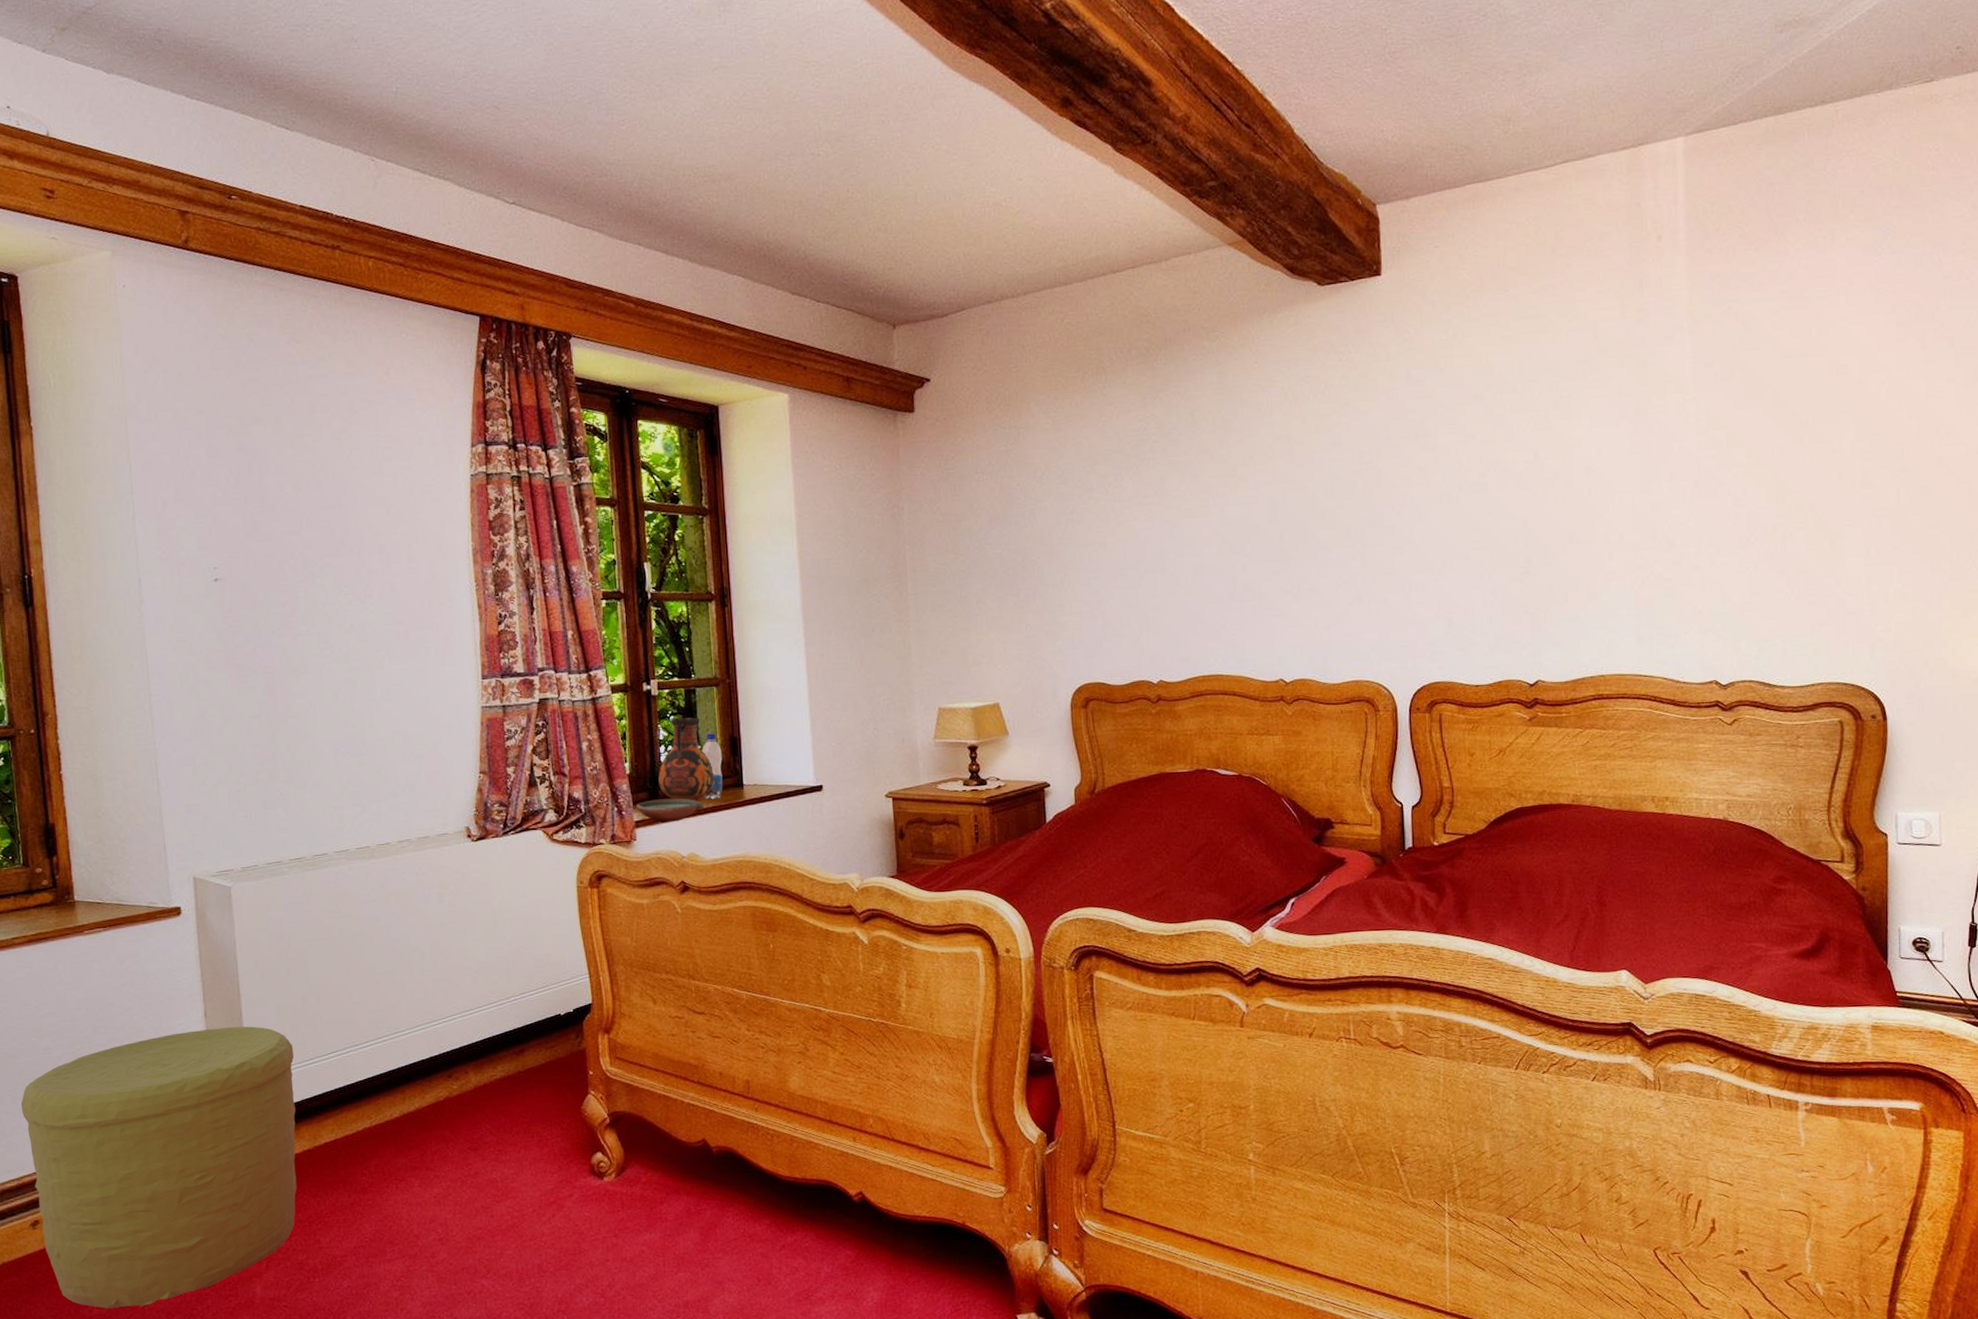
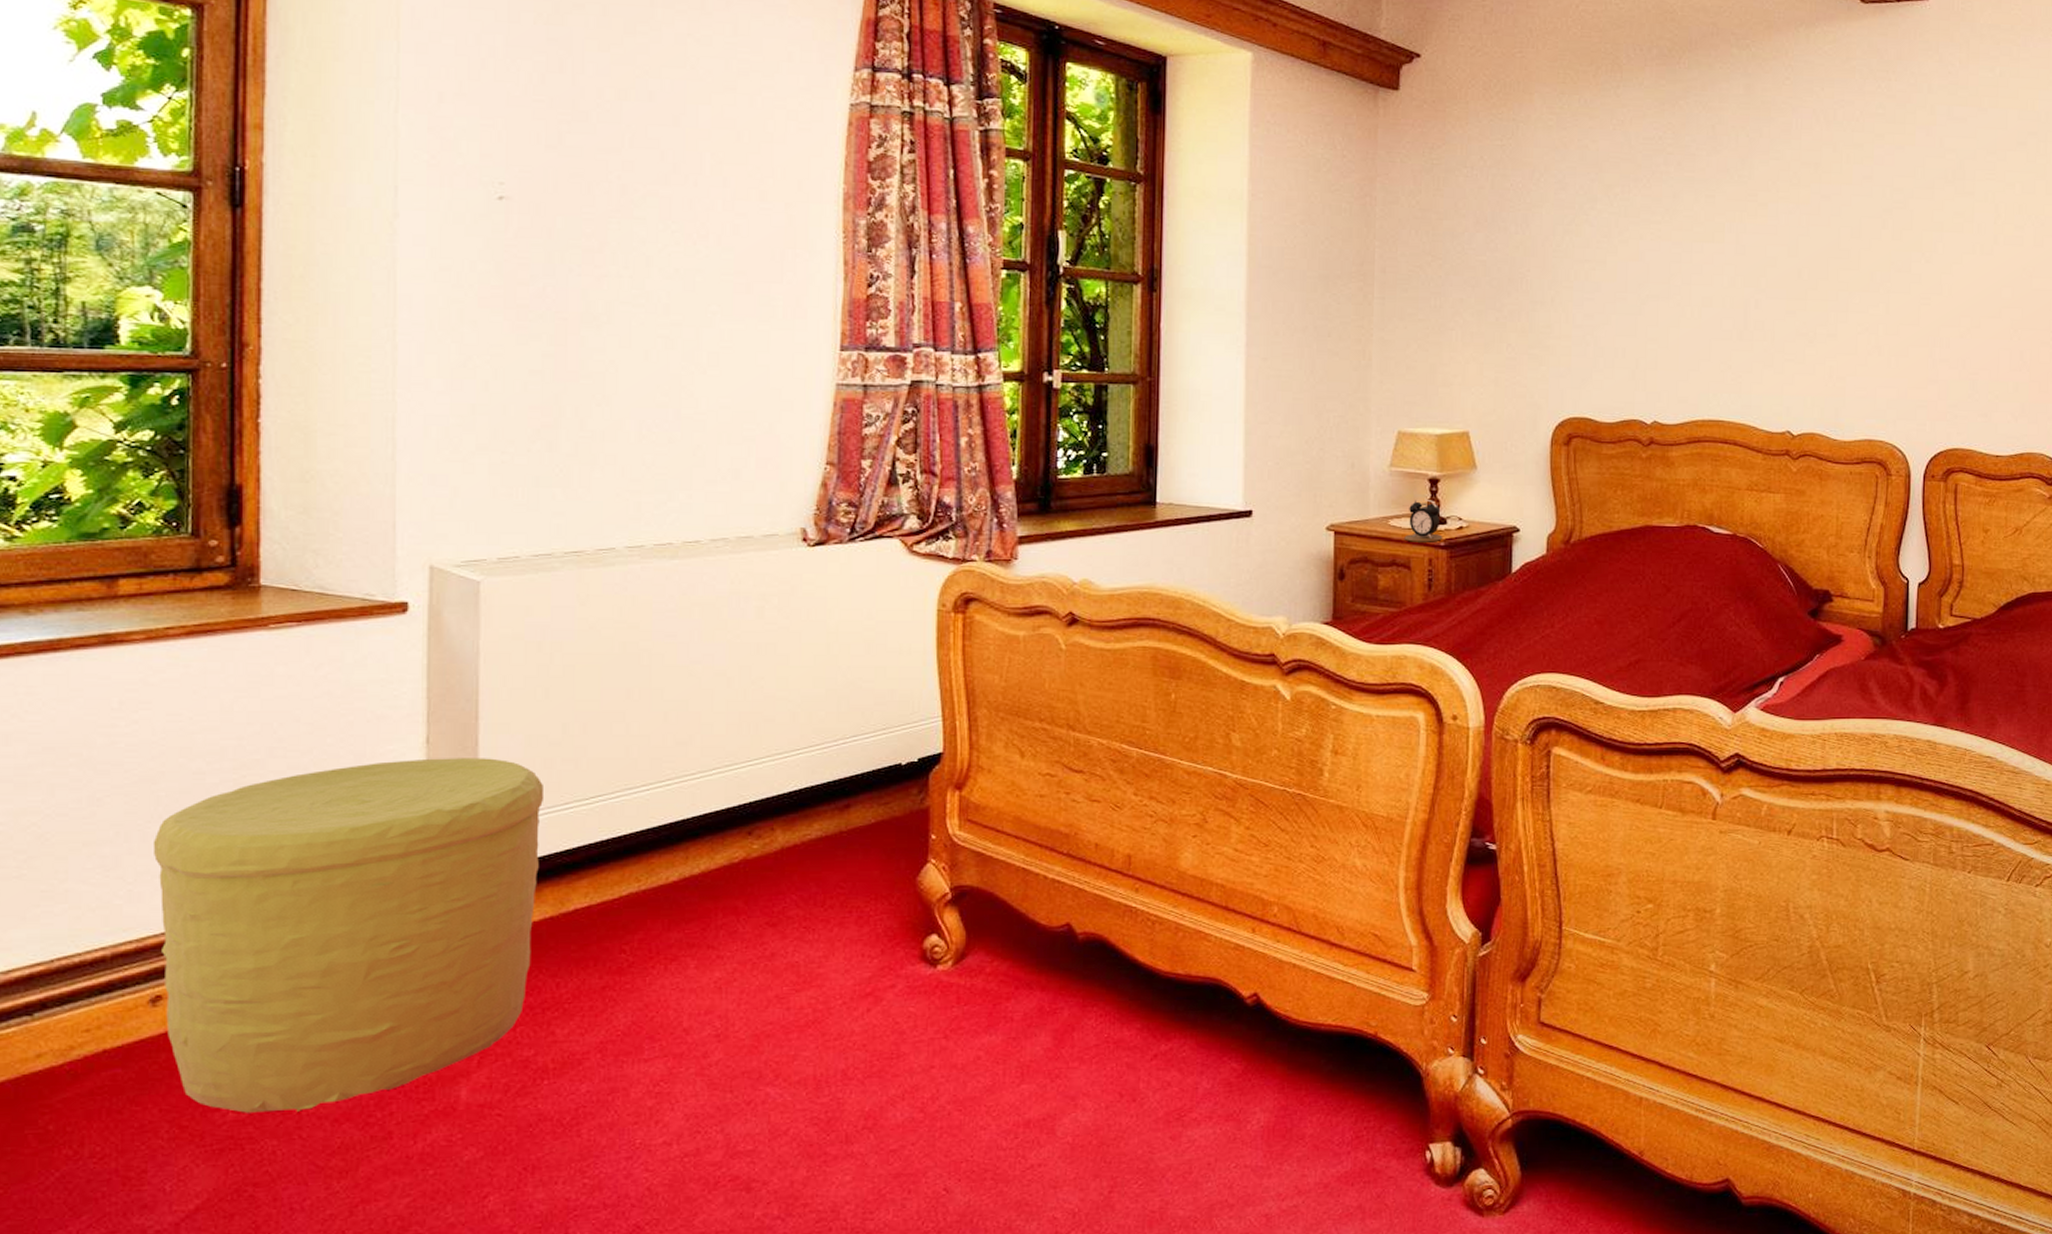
decorative bowl: present [637,798,699,822] -> none [1022,512,1100,539]
vase: present [658,717,714,810] -> none [1052,418,1121,528]
bottle: present [702,733,723,800] -> none [1106,439,1134,518]
alarm clock: none [952,764,985,802] -> present [1404,498,1443,542]

